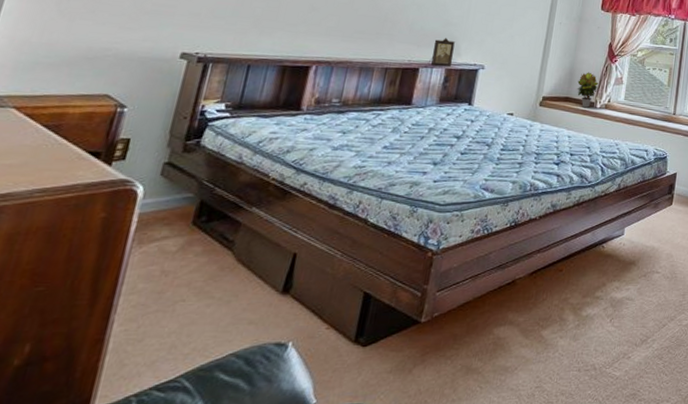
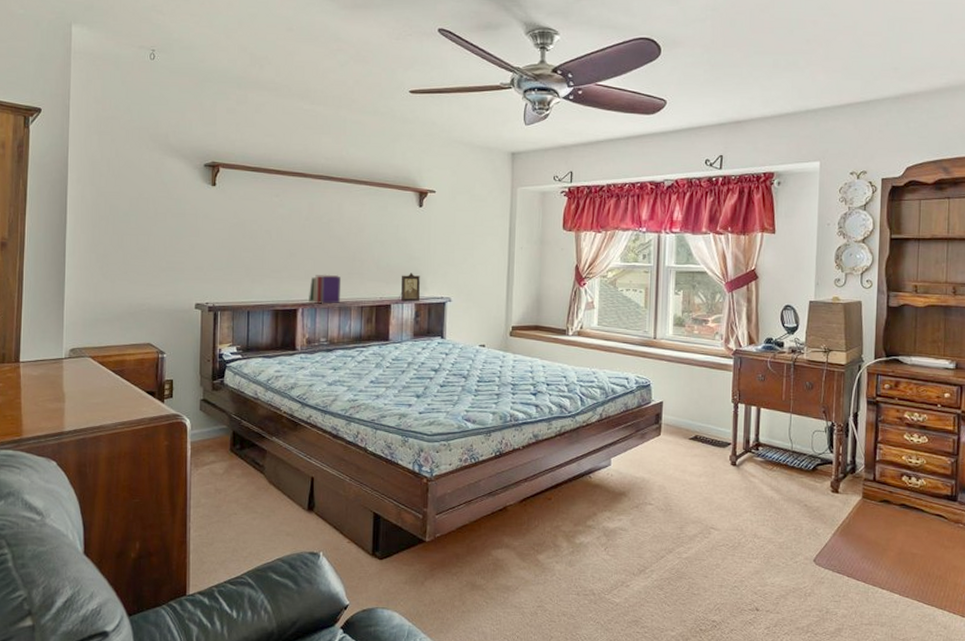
books: none [325,32,367,64] -> present [308,274,340,304]
potted plant: present [576,72,599,108] -> none [546,298,569,335]

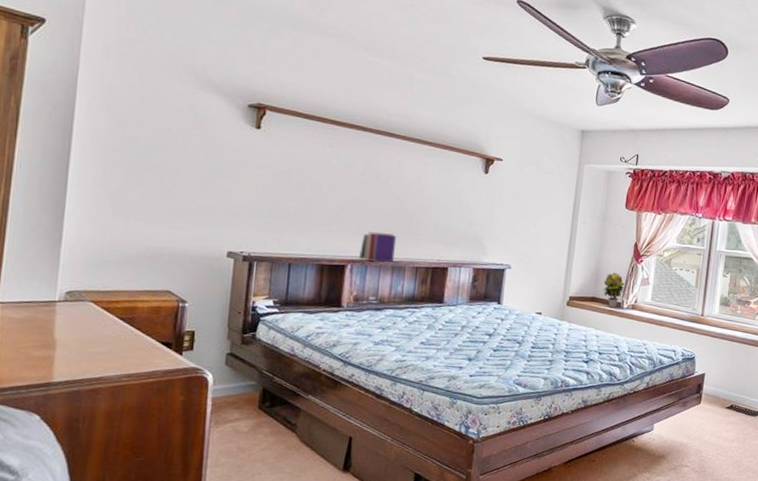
photo frame: present [398,273,421,302] -> none [456,237,481,267]
potted plant: none [546,298,569,335] -> present [603,272,625,308]

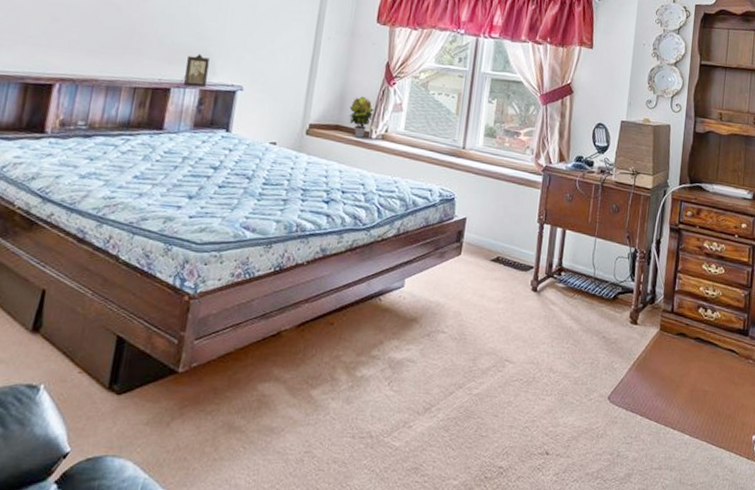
books: present [358,231,396,263] -> none [69,46,113,82]
photo frame: none [456,237,481,267] -> present [180,54,210,88]

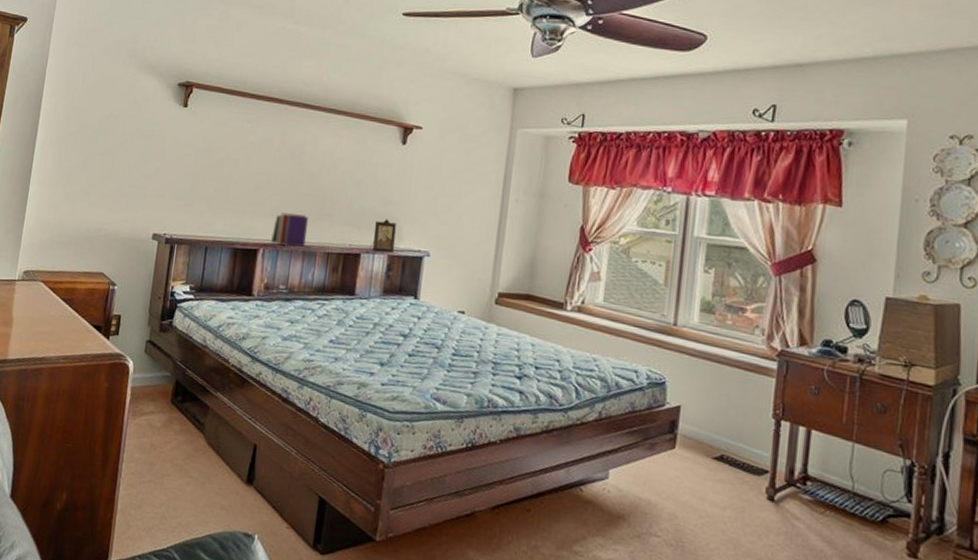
books: none [69,46,113,82] -> present [270,212,308,248]
potted plant: present [348,96,374,138] -> none [540,263,569,309]

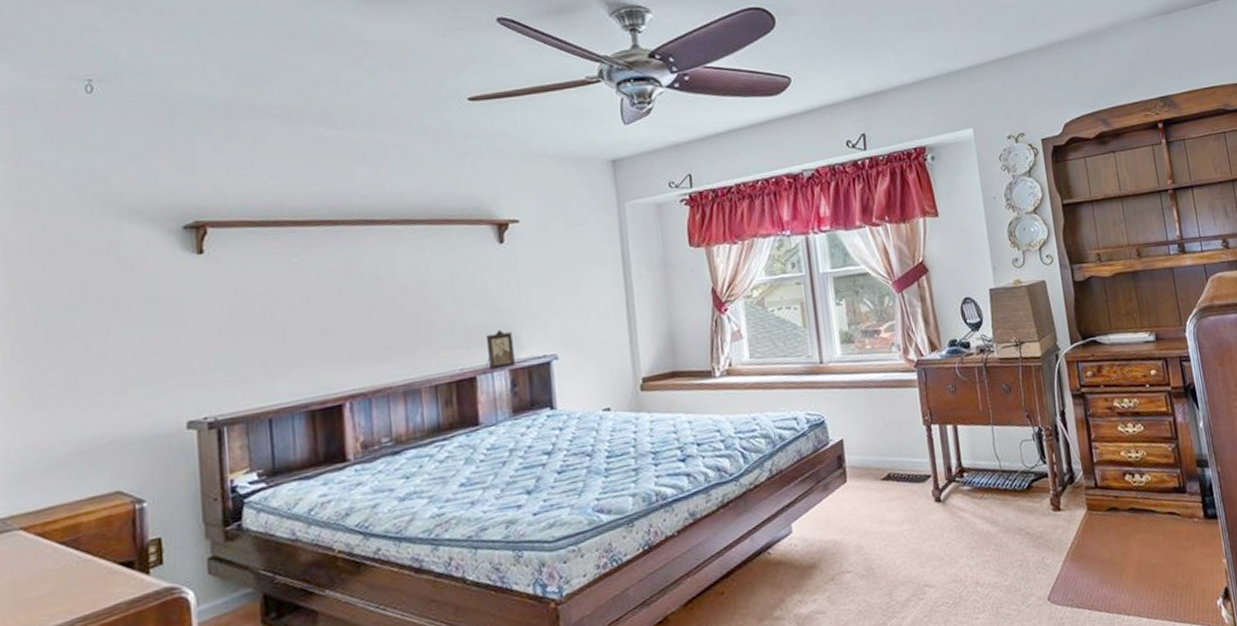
books: present [270,212,308,248] -> none [356,349,404,393]

